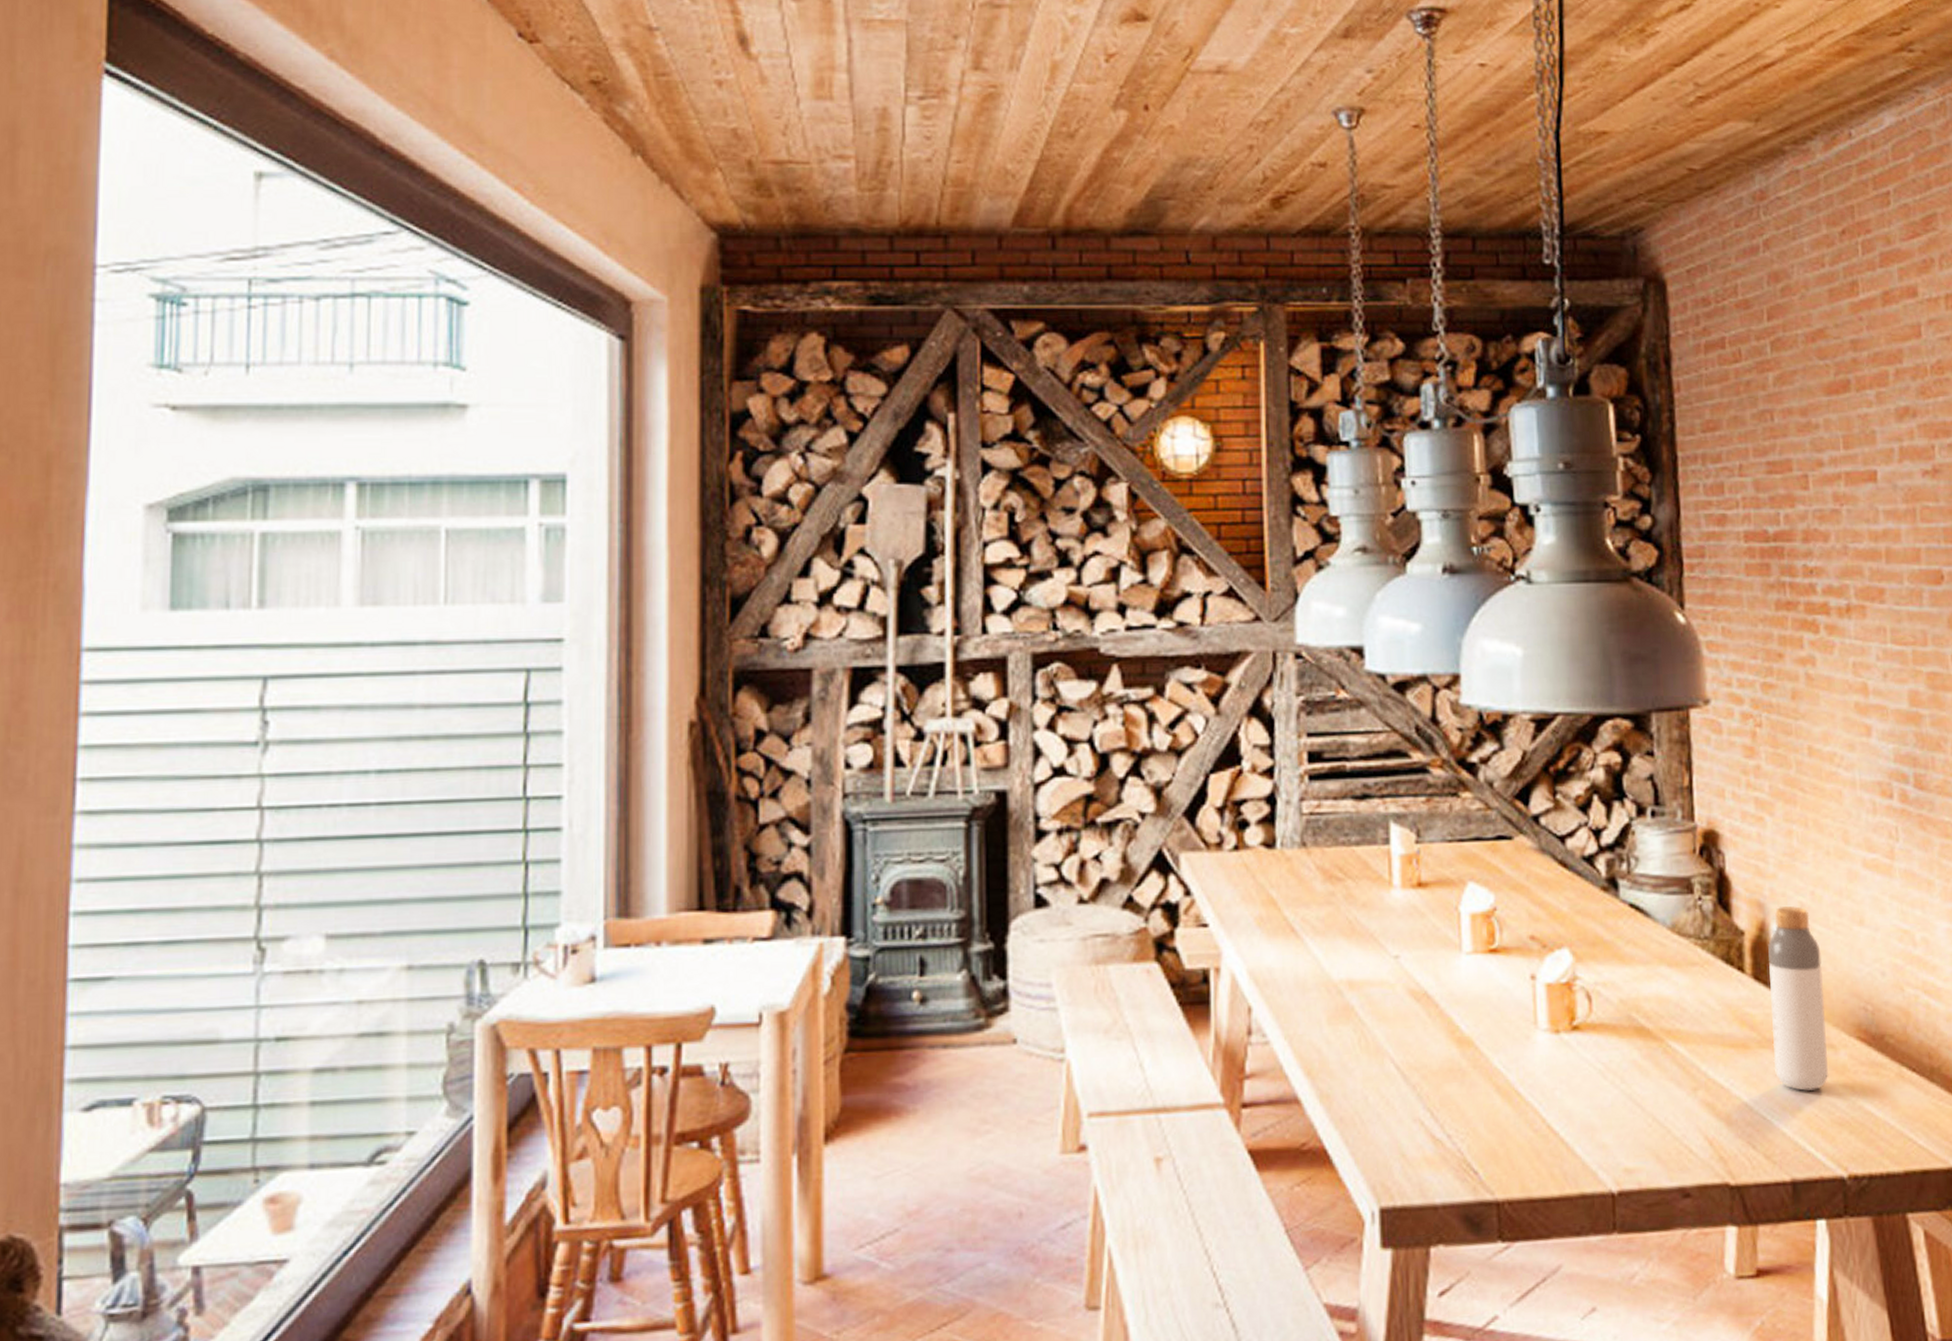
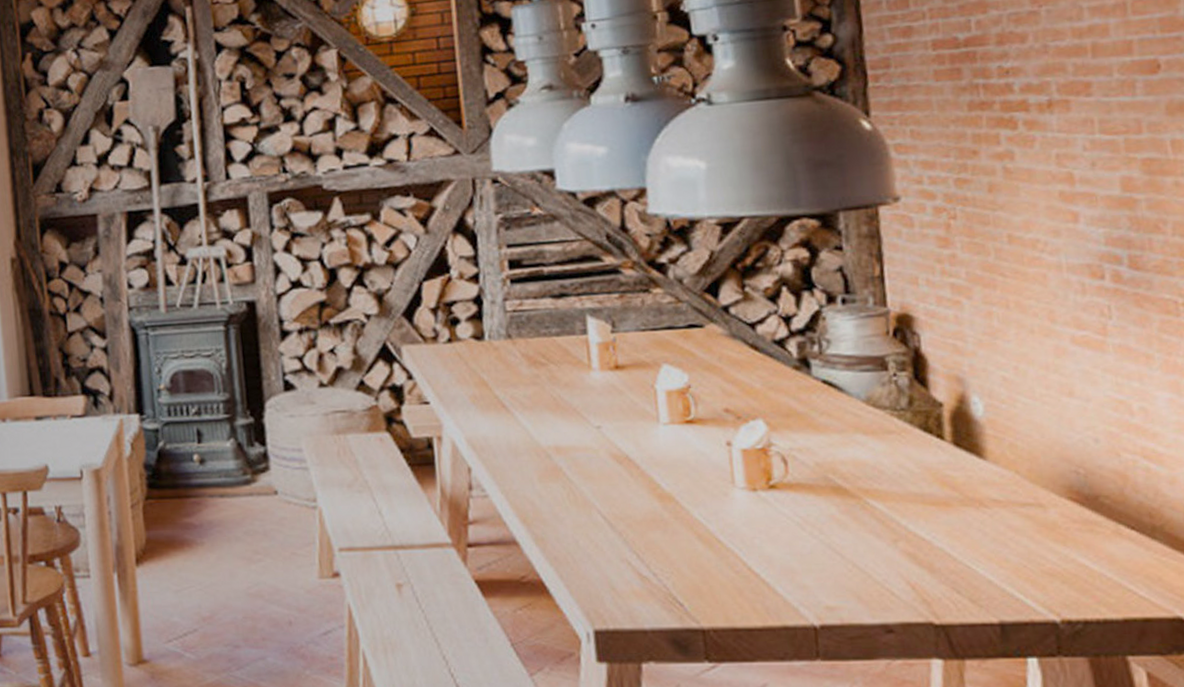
bottle: present [1768,906,1829,1091] -> none [968,380,1038,544]

